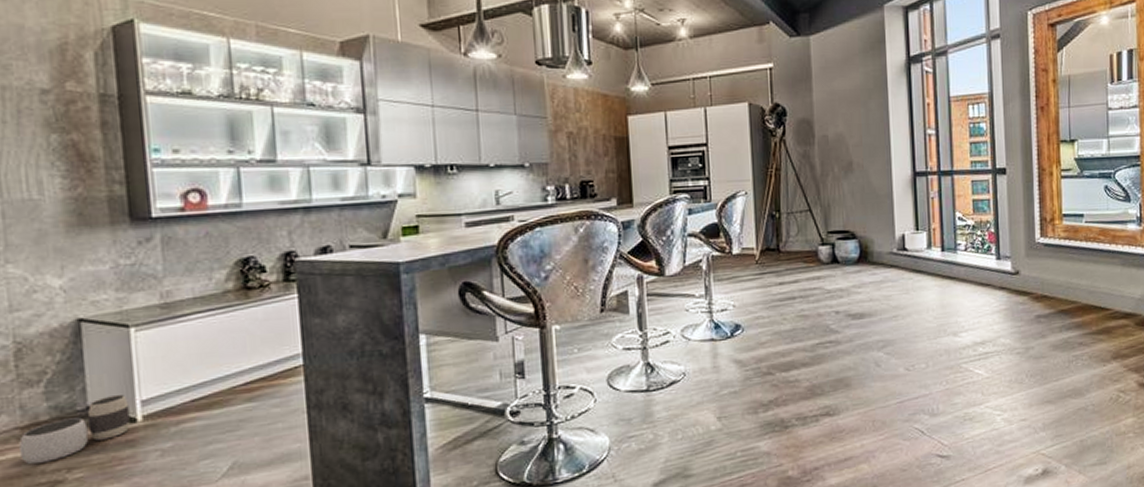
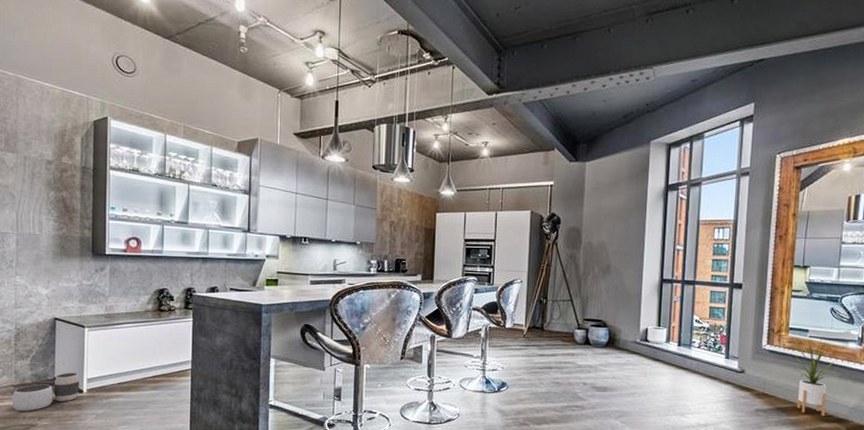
house plant: none [1063,220,1124,314] -> present [786,335,842,416]

